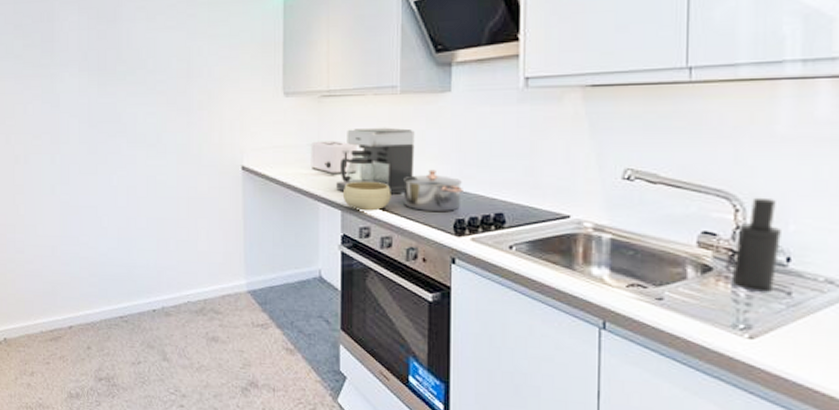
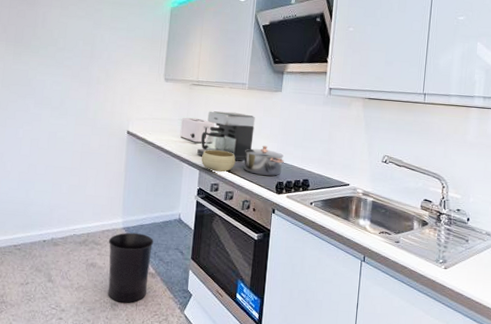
waste bin: none [230,297,289,388] -> present [107,232,154,303]
soap dispenser: present [731,197,781,294] -> none [437,179,466,240]

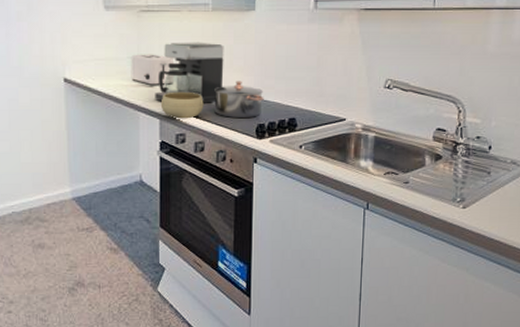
waste bin: present [107,232,154,303] -> none [56,203,112,286]

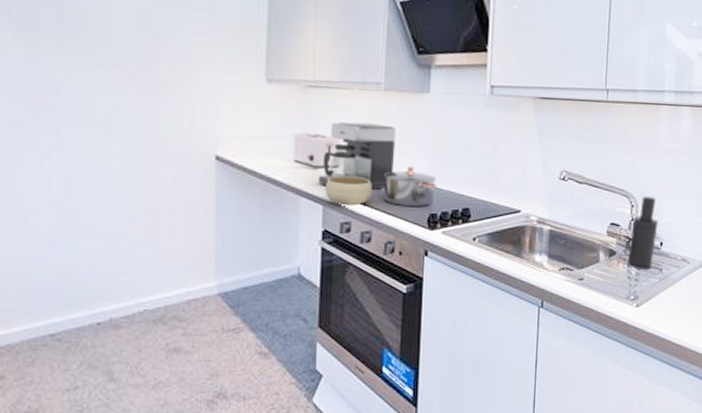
soap dispenser: none [453,101,487,174] -> present [627,196,658,271]

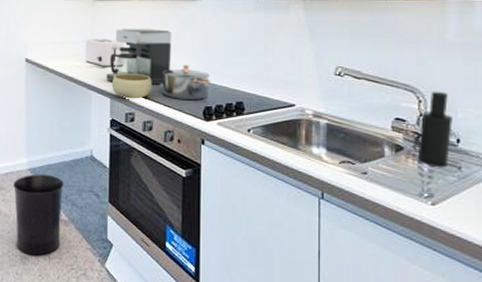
waste bin: none [197,299,264,398] -> present [13,174,64,256]

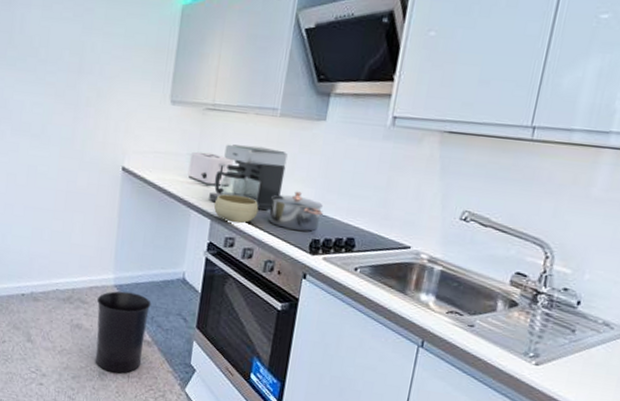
soap dispenser: present [417,91,453,168] -> none [530,248,579,329]

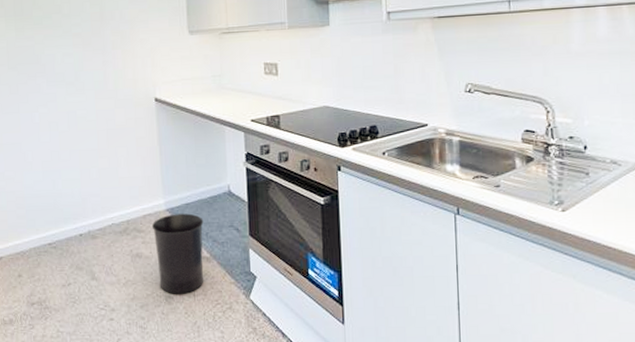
toaster: present [187,151,233,187] -> none [214,71,255,103]
coffee maker: present [209,144,288,210] -> none [239,58,303,115]
bowl: present [213,194,259,224] -> none [244,105,286,131]
cooking pot: present [268,191,323,232] -> none [295,92,344,129]

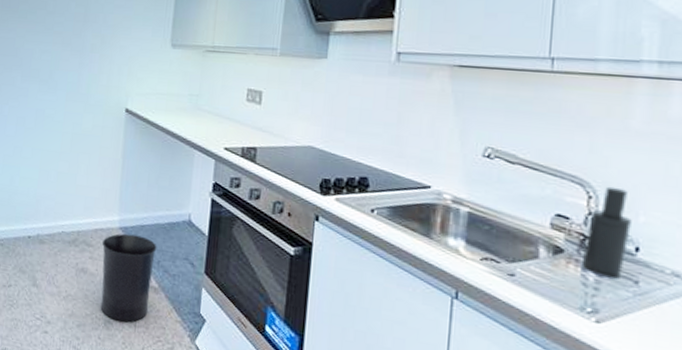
soap dispenser: none [547,100,580,175] -> present [581,186,632,280]

